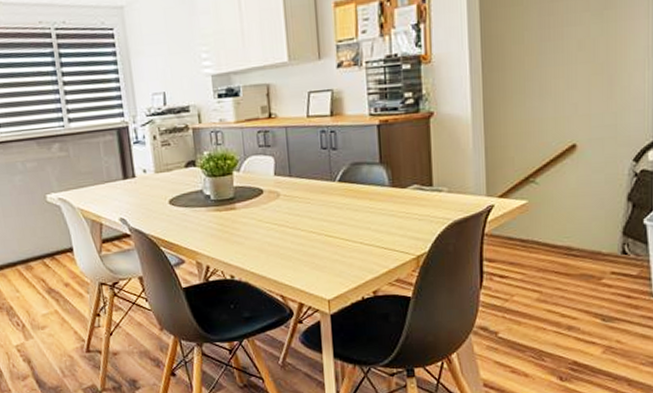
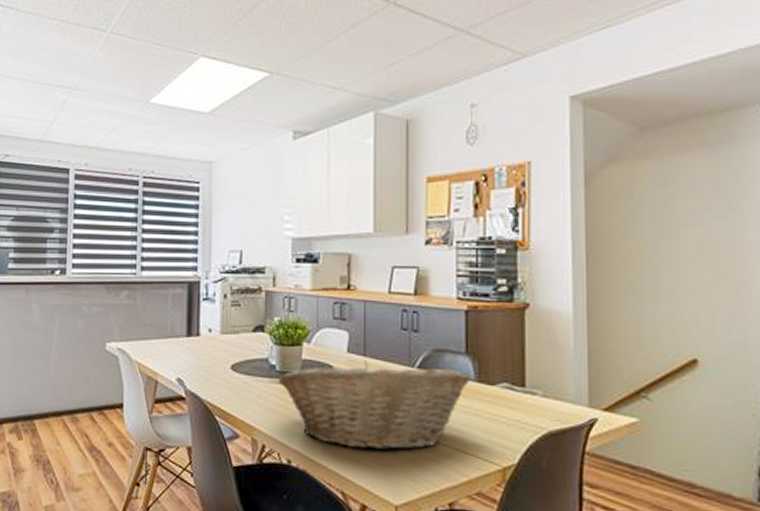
fruit basket: none [214,178,385,258] -> present [279,361,470,451]

